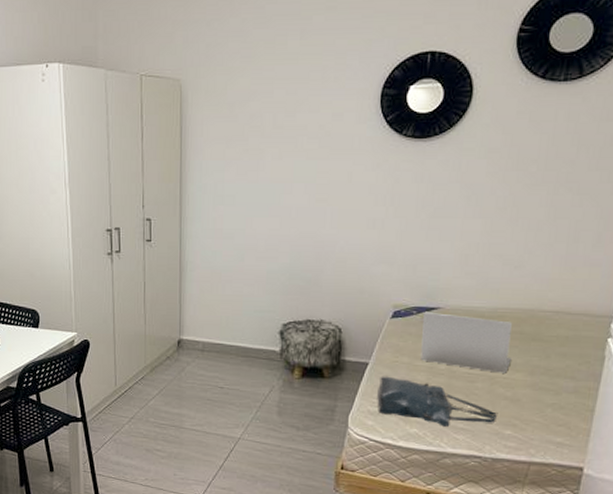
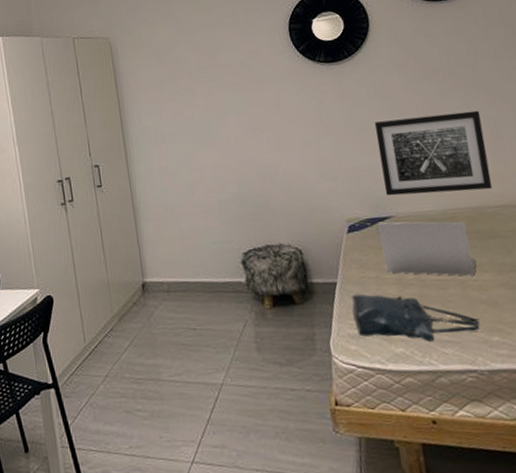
wall art: none [440,210,564,294] -> present [374,110,492,196]

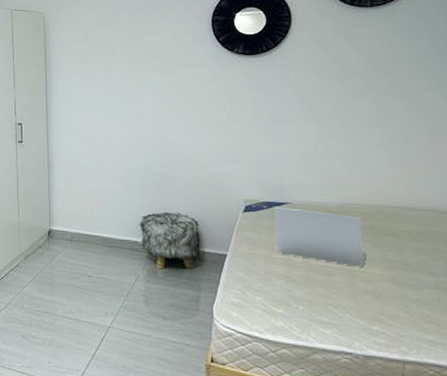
tote bag: present [351,294,481,342] -> none [238,267,363,321]
wall art: present [374,110,492,196] -> none [283,115,394,191]

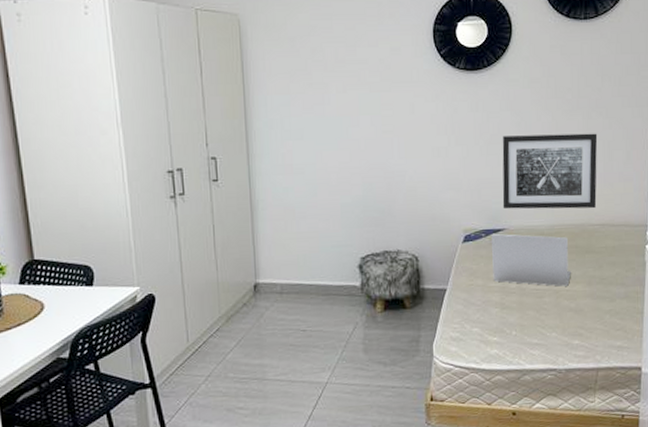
wall art: none [283,115,394,191] -> present [502,133,598,210]

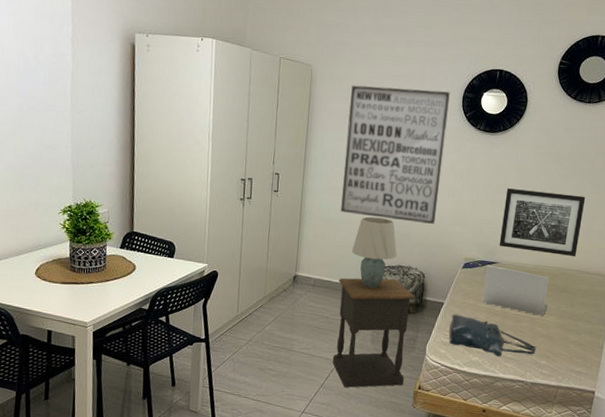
wall art: none [293,27,421,196] -> present [341,85,450,224]
nightstand: none [311,269,411,414] -> present [332,278,415,388]
table lamp: none [323,194,381,285] -> present [352,216,397,288]
tote bag: none [457,300,566,344] -> present [448,314,537,357]

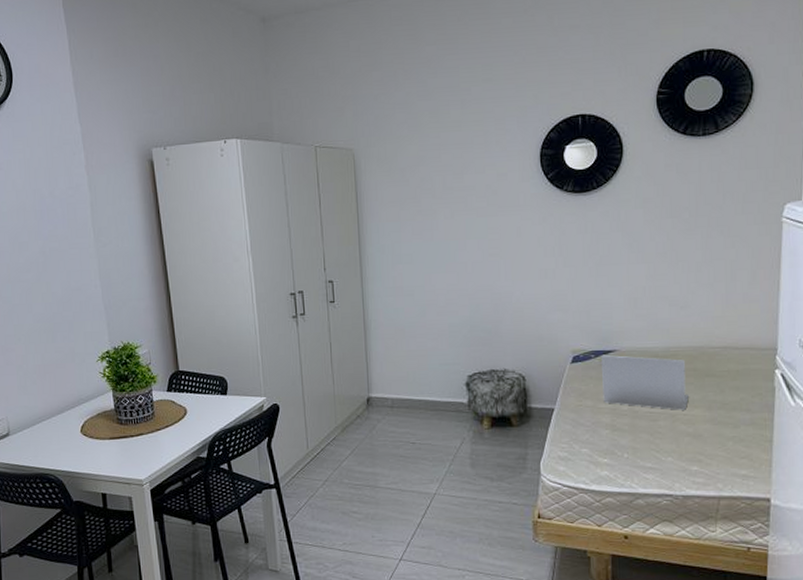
nightstand: present [332,278,415,388] -> none [420,387,518,525]
wall art: present [341,85,450,224] -> none [403,152,528,316]
table lamp: present [352,216,397,288] -> none [432,315,487,401]
tote bag: present [448,314,537,357] -> none [565,420,683,467]
wall art: present [499,188,586,257] -> none [612,252,719,331]

